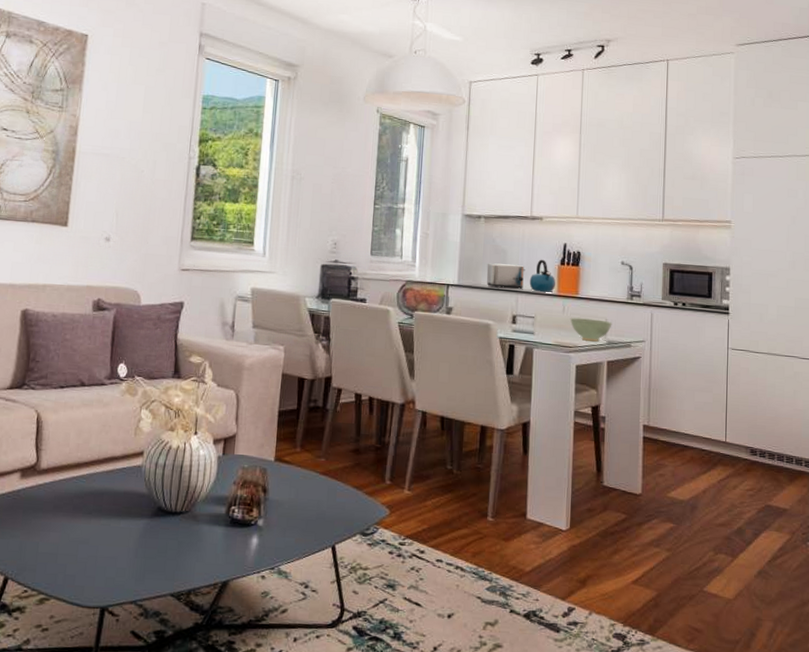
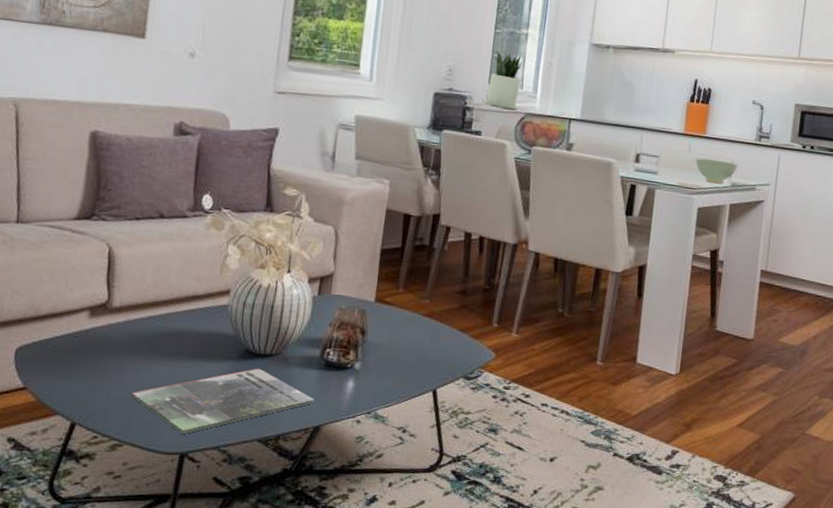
magazine: none [57,525,222,590] -> present [131,368,315,435]
planter: none [366,224,402,279] -> present [482,51,524,110]
toaster: present [486,263,525,289] -> none [611,97,653,126]
kettle: present [529,259,555,293] -> none [656,95,683,131]

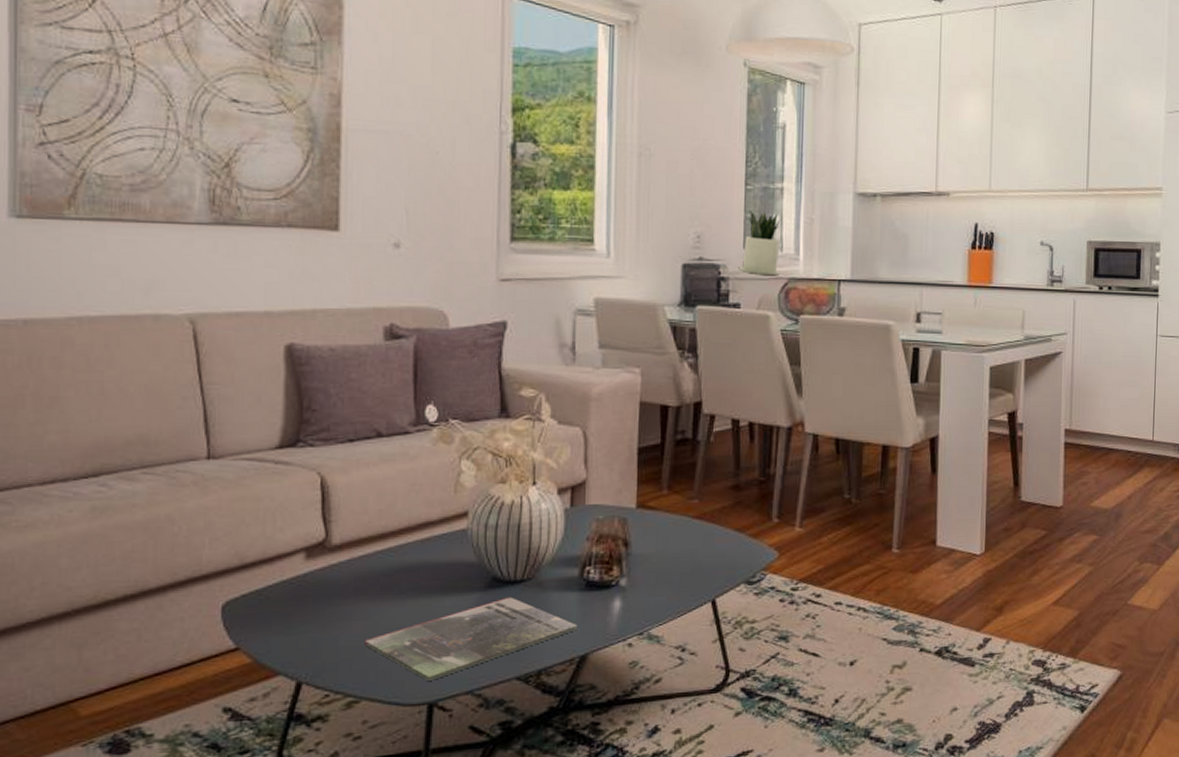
bowl: present [695,158,738,184] -> none [982,311,1031,338]

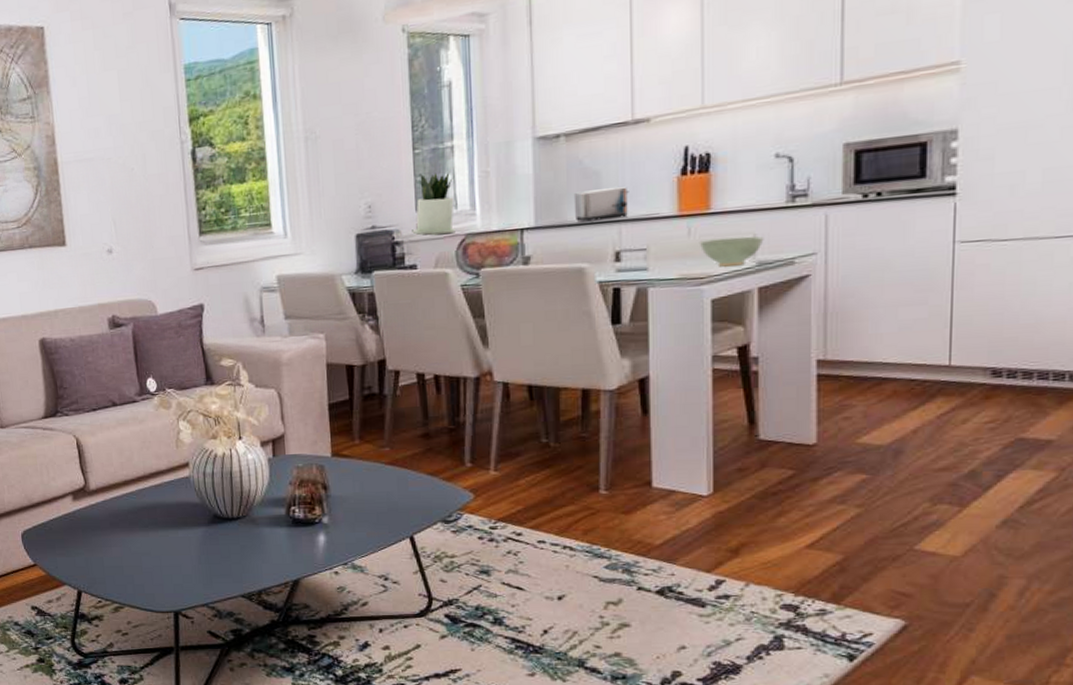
magazine: present [364,596,578,682] -> none [121,531,289,595]
toaster: none [885,250,930,281] -> present [573,186,629,222]
bowl: none [982,311,1031,338] -> present [699,236,764,267]

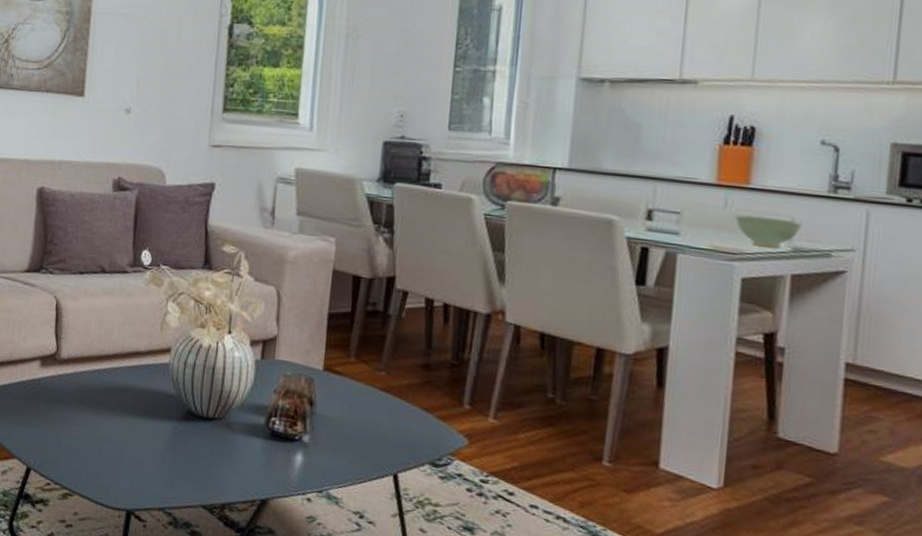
planter: present [412,171,457,236] -> none [441,92,491,159]
toaster: present [573,186,629,222] -> none [610,141,669,175]

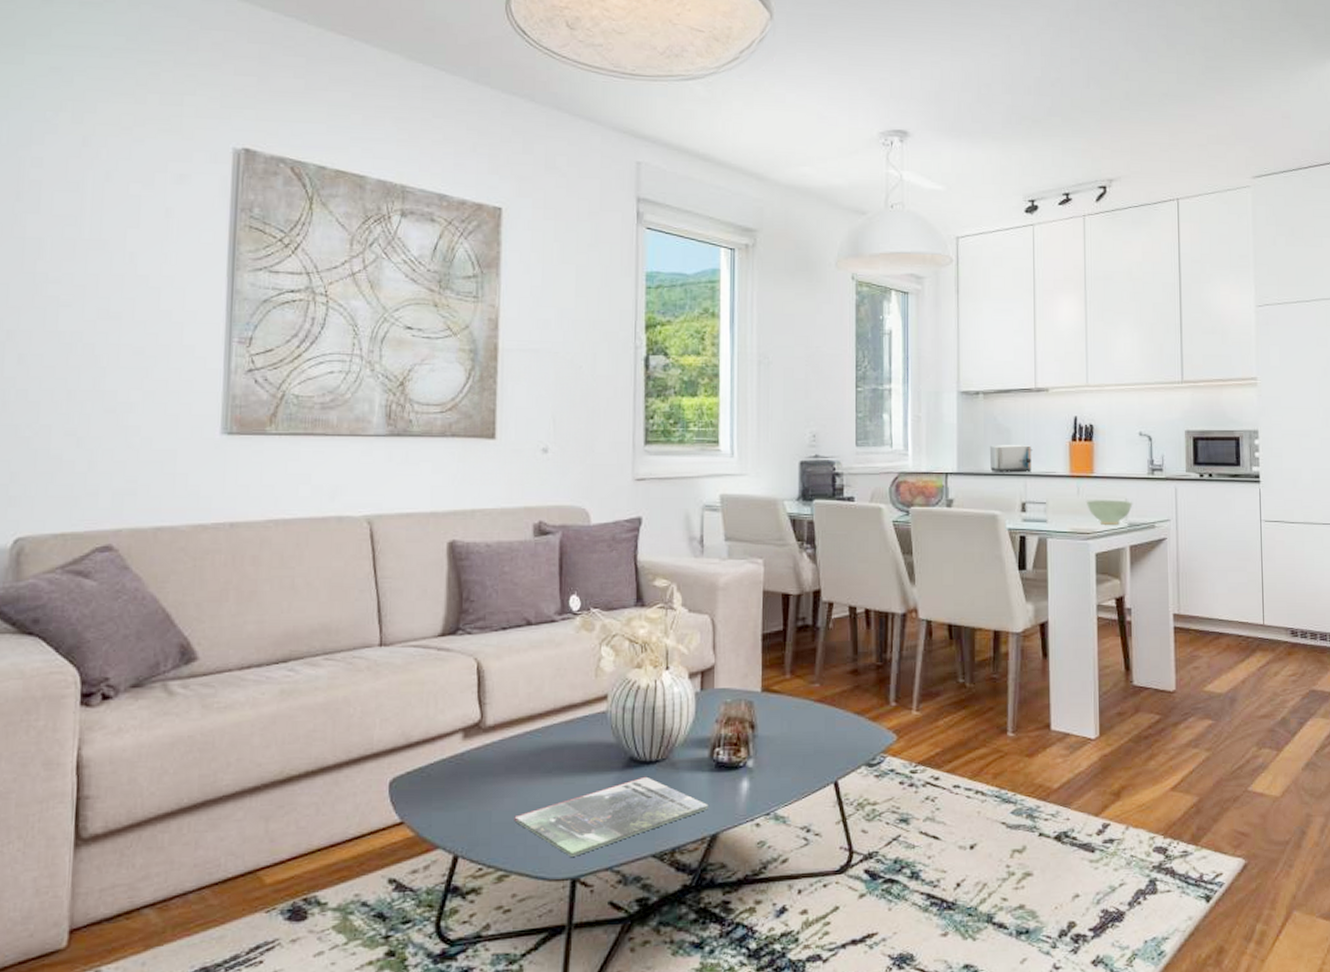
magazine: none [80,431,261,492] -> present [514,776,708,858]
toaster: none [610,141,669,175] -> present [989,444,1033,473]

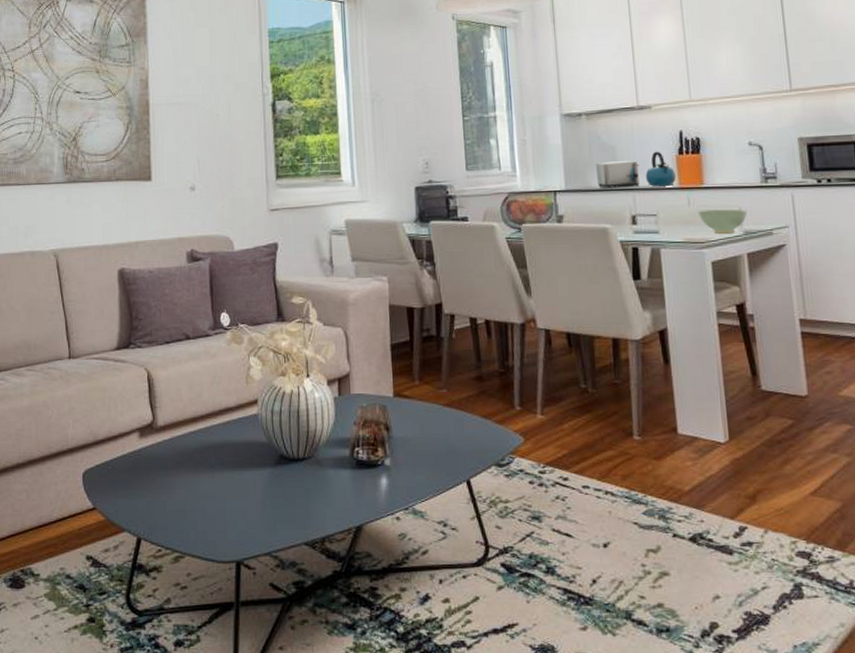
magazine: present [514,776,708,858] -> none [185,472,352,543]
kettle: none [1038,436,1067,474] -> present [645,151,676,188]

